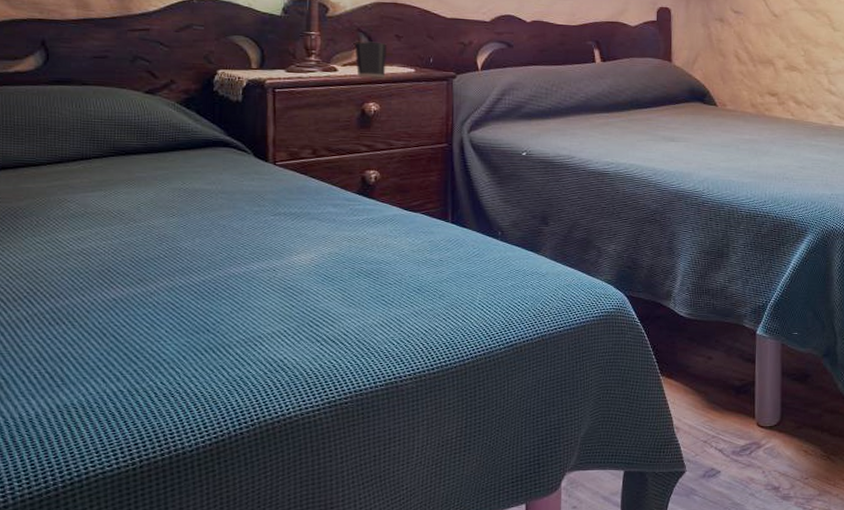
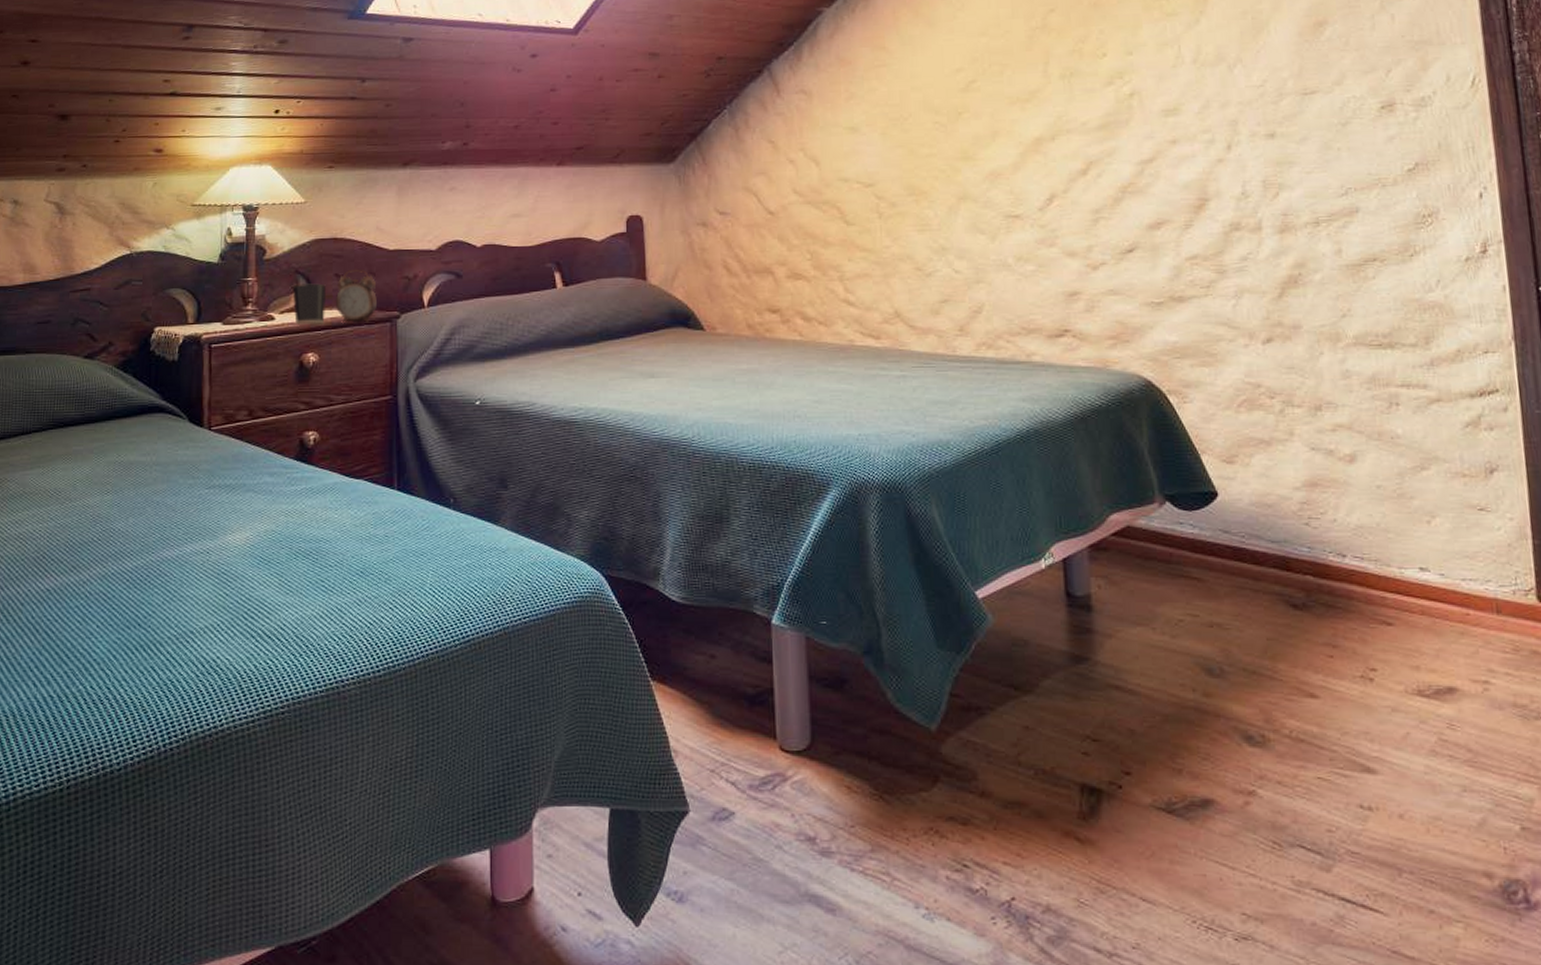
alarm clock: none [395,32,436,80] -> present [335,269,378,324]

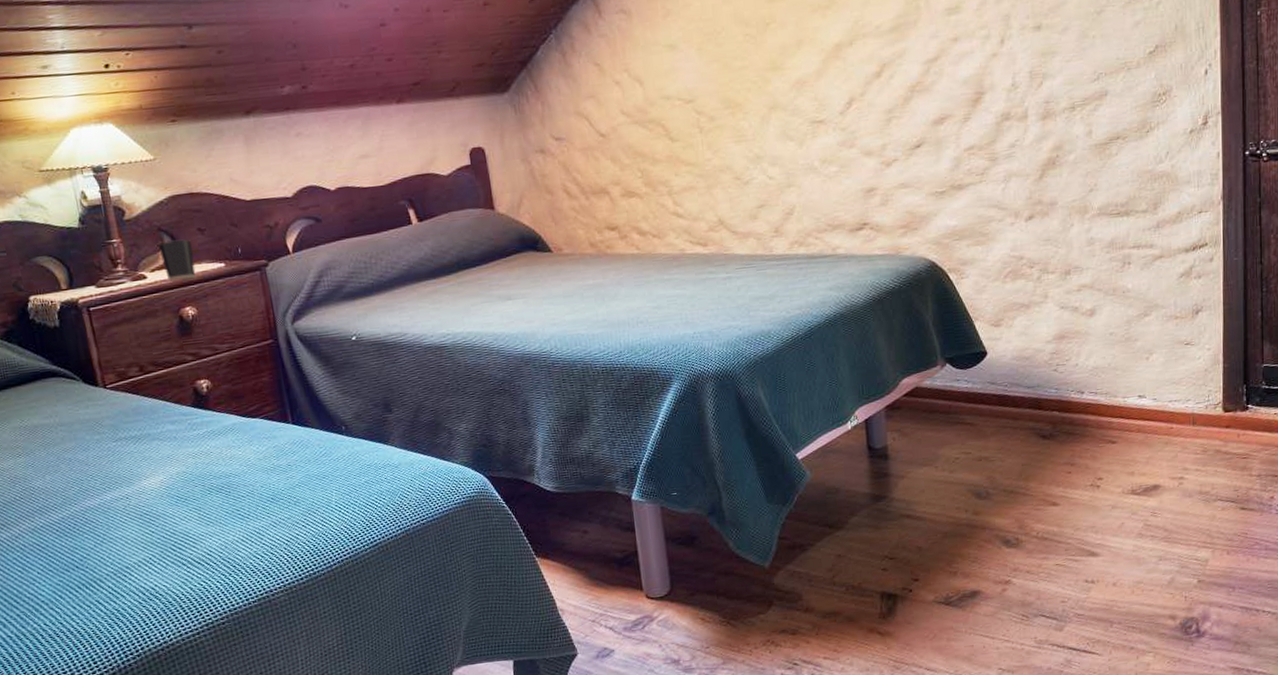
alarm clock: present [335,269,378,324] -> none [202,221,245,276]

